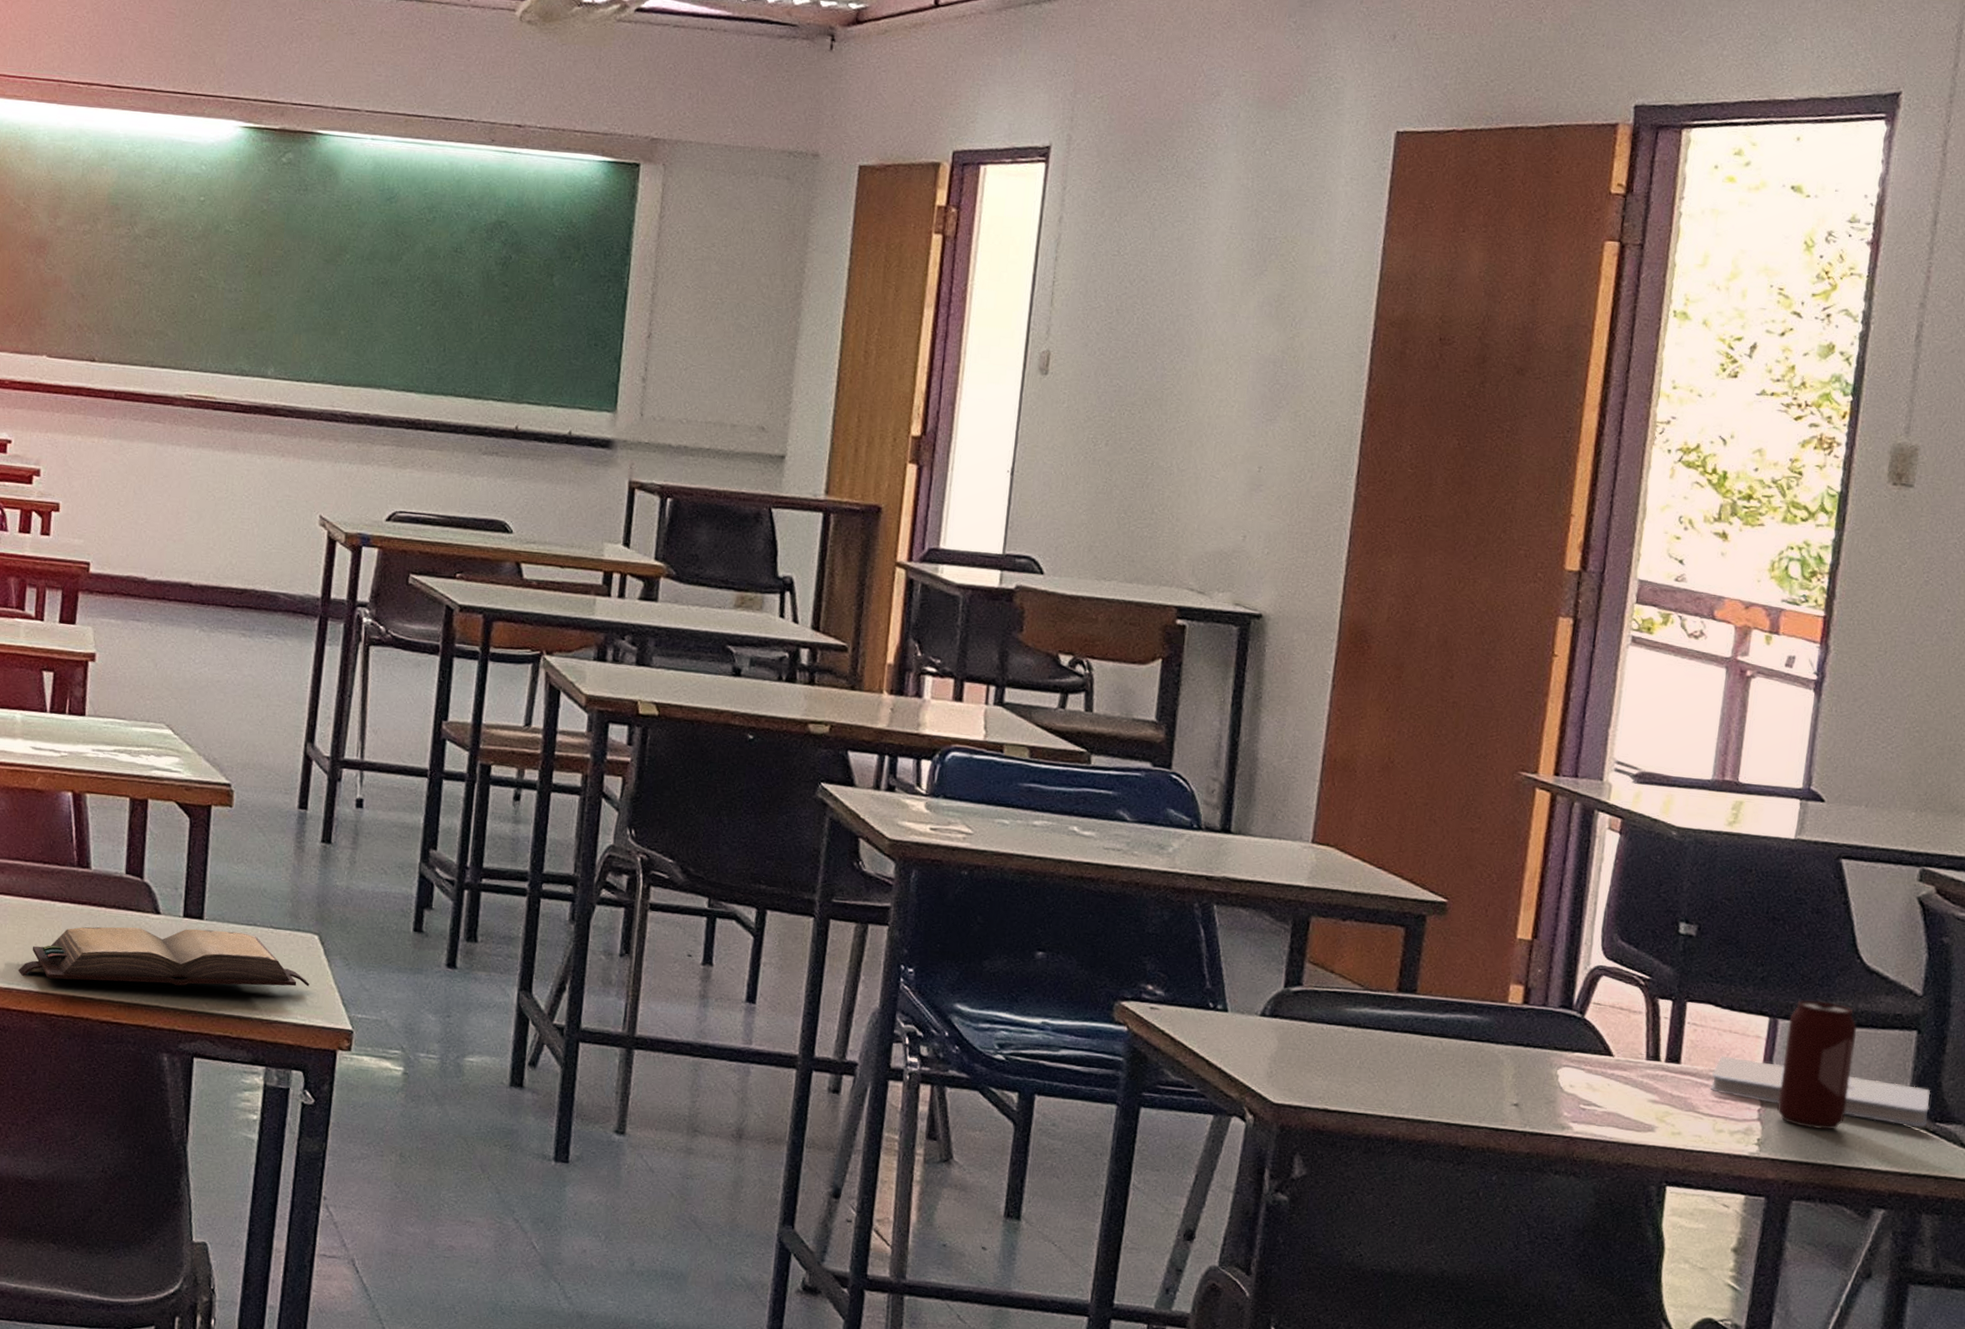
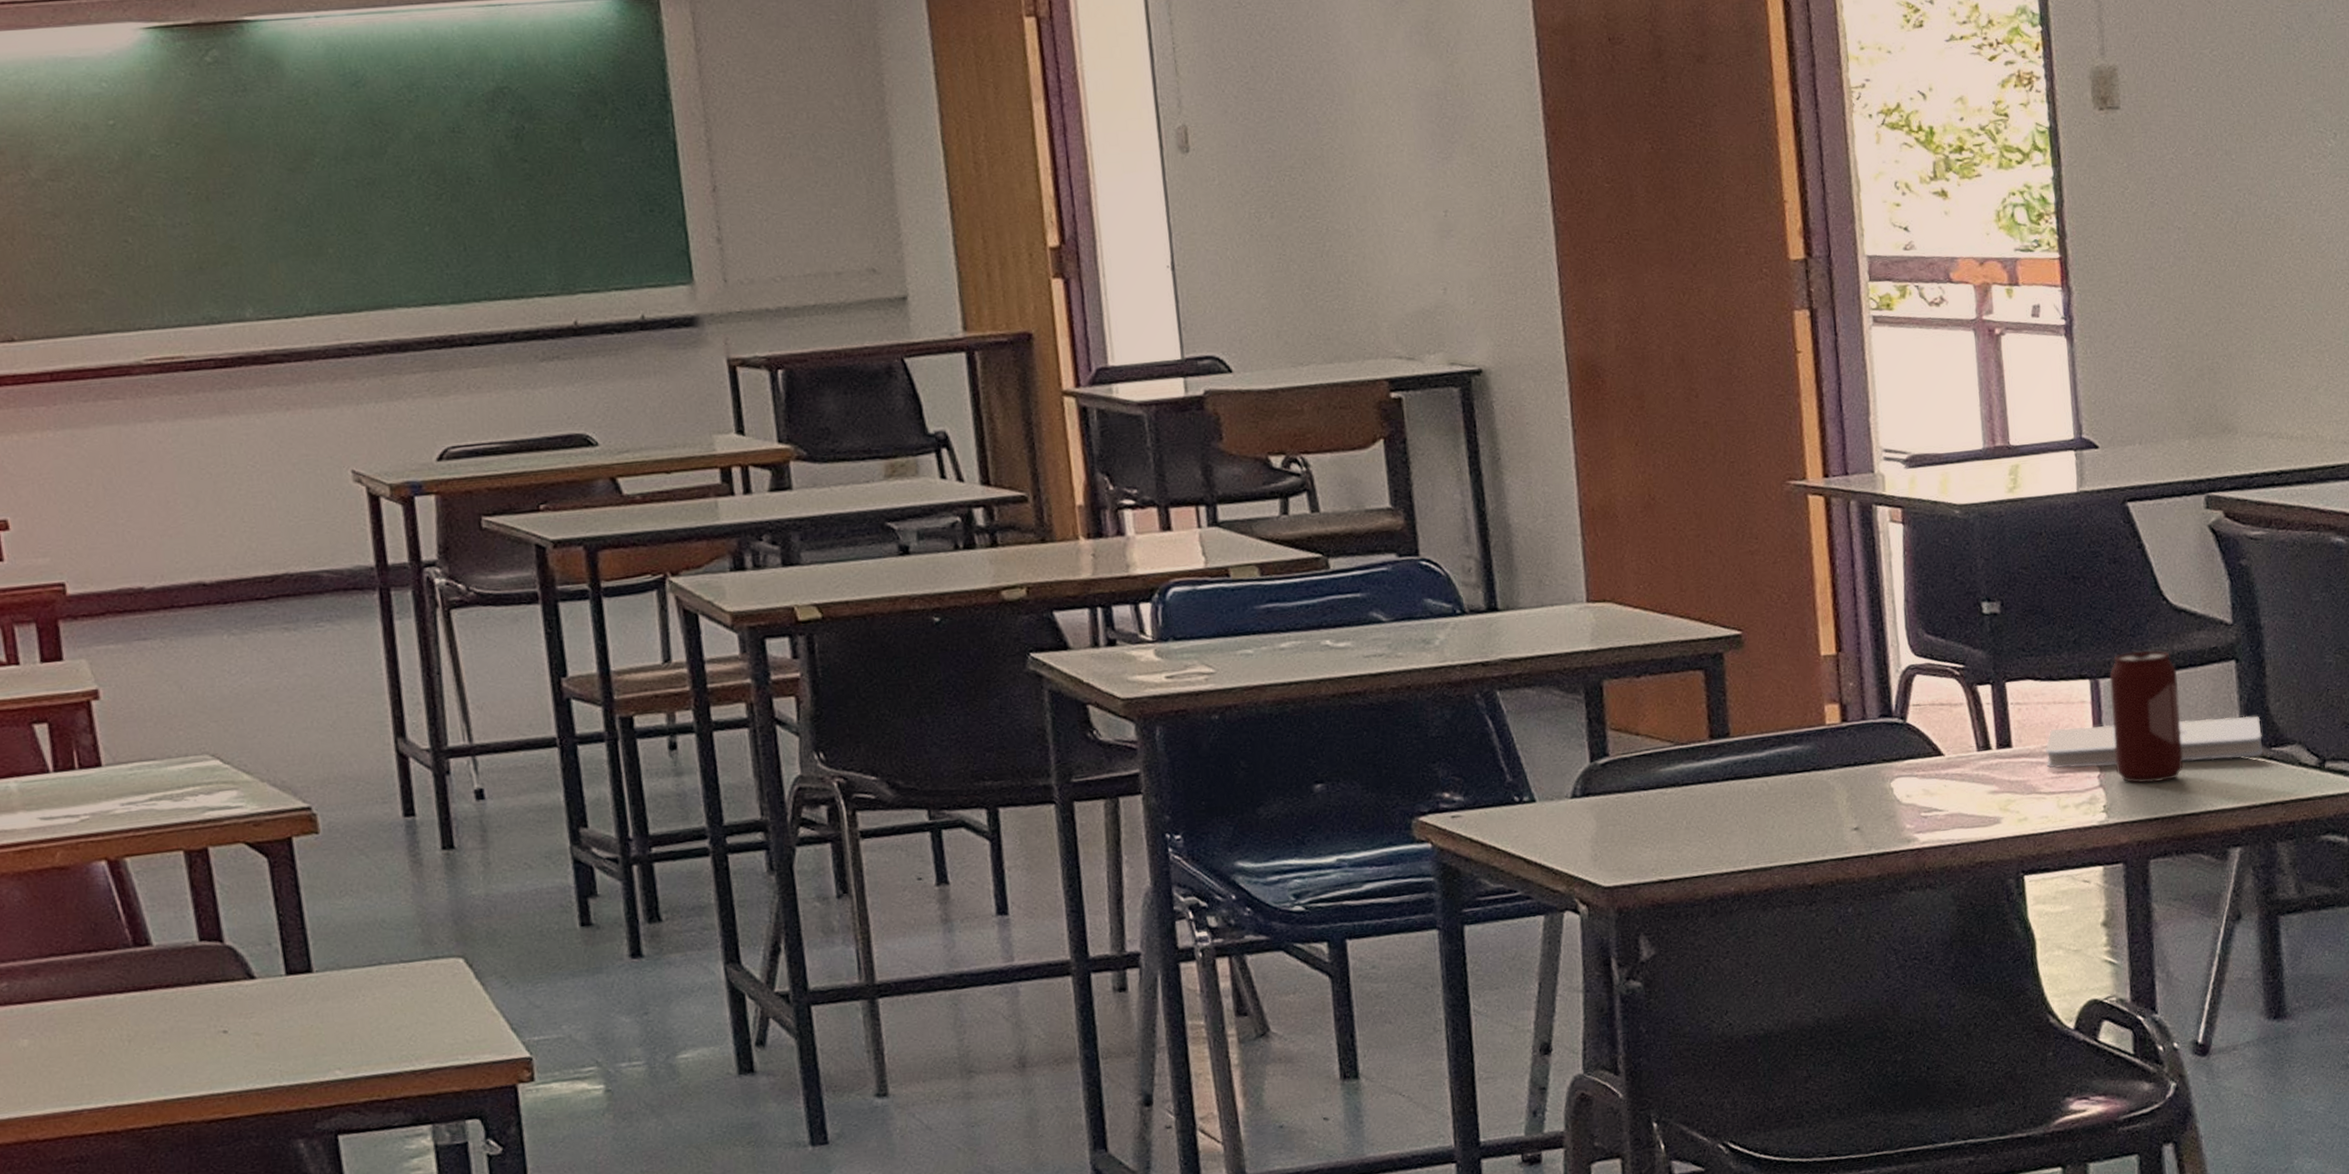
hardback book: present [18,926,309,987] -> none [84,976,465,1092]

